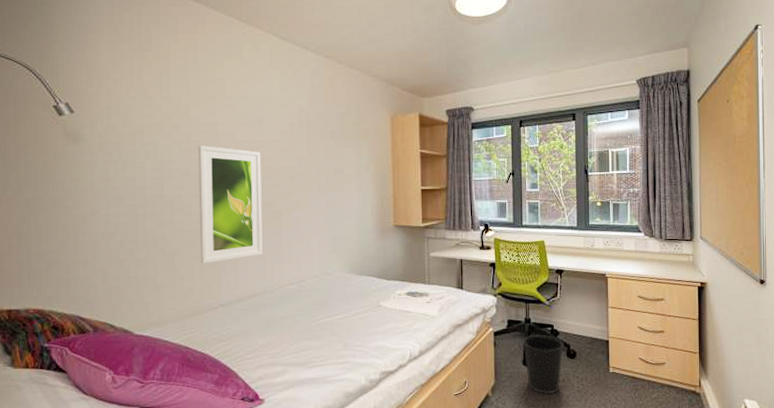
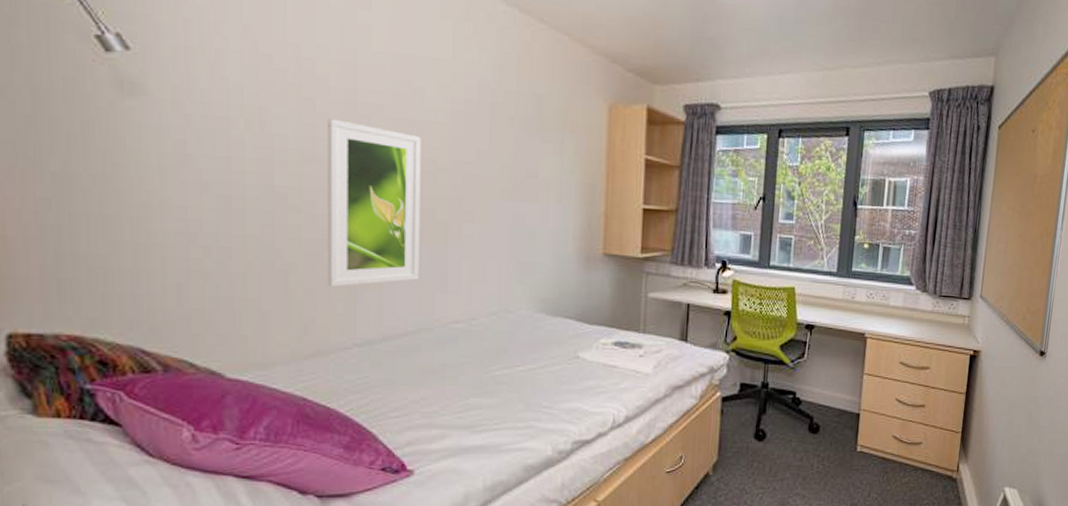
wastebasket: present [523,334,564,394] -> none [757,402,806,474]

